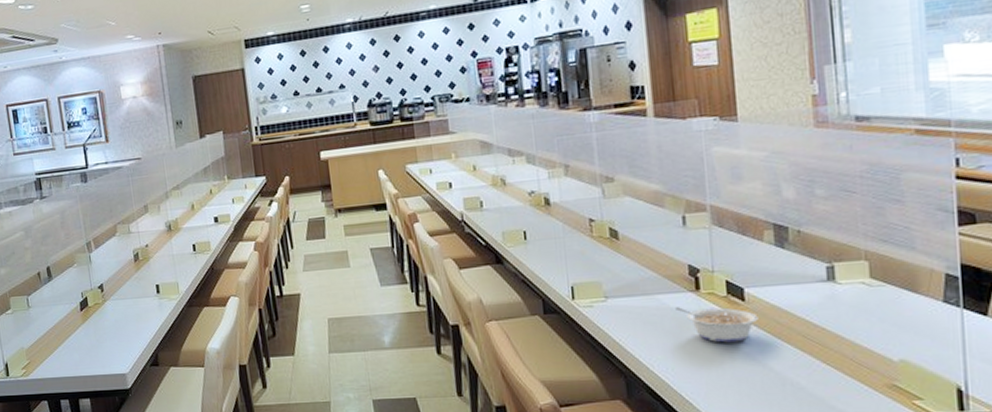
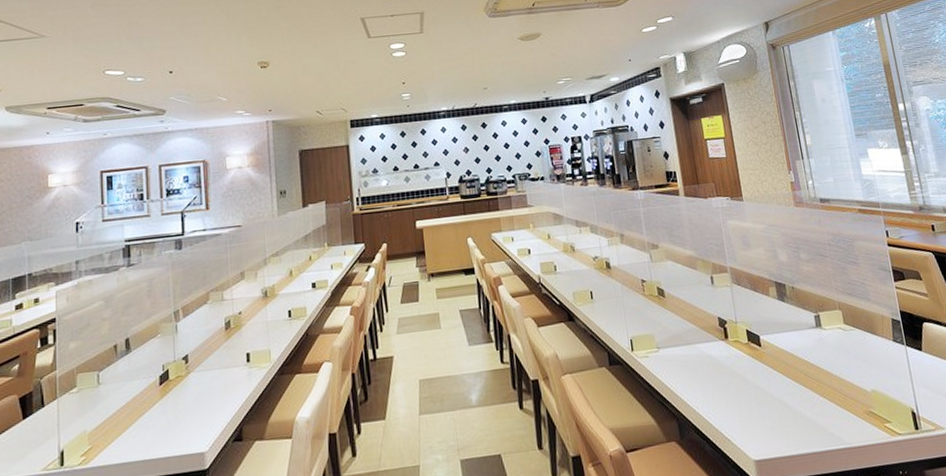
legume: present [675,307,758,343] -> none [711,353,772,384]

